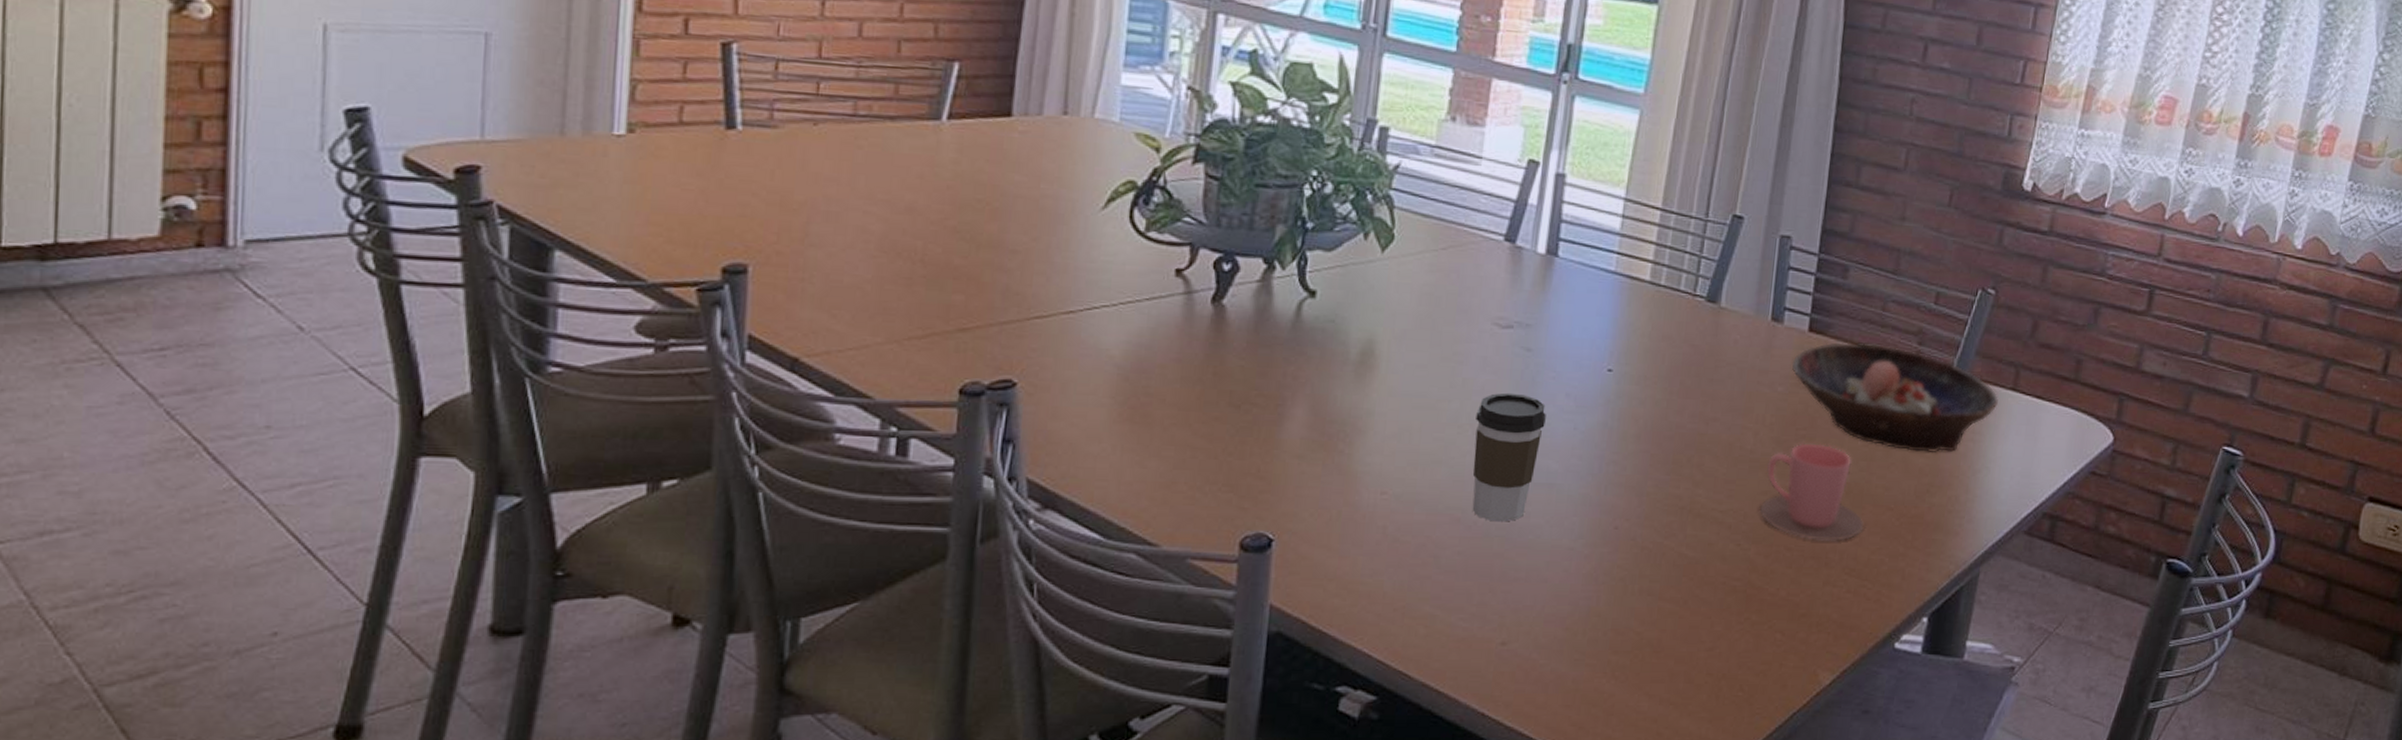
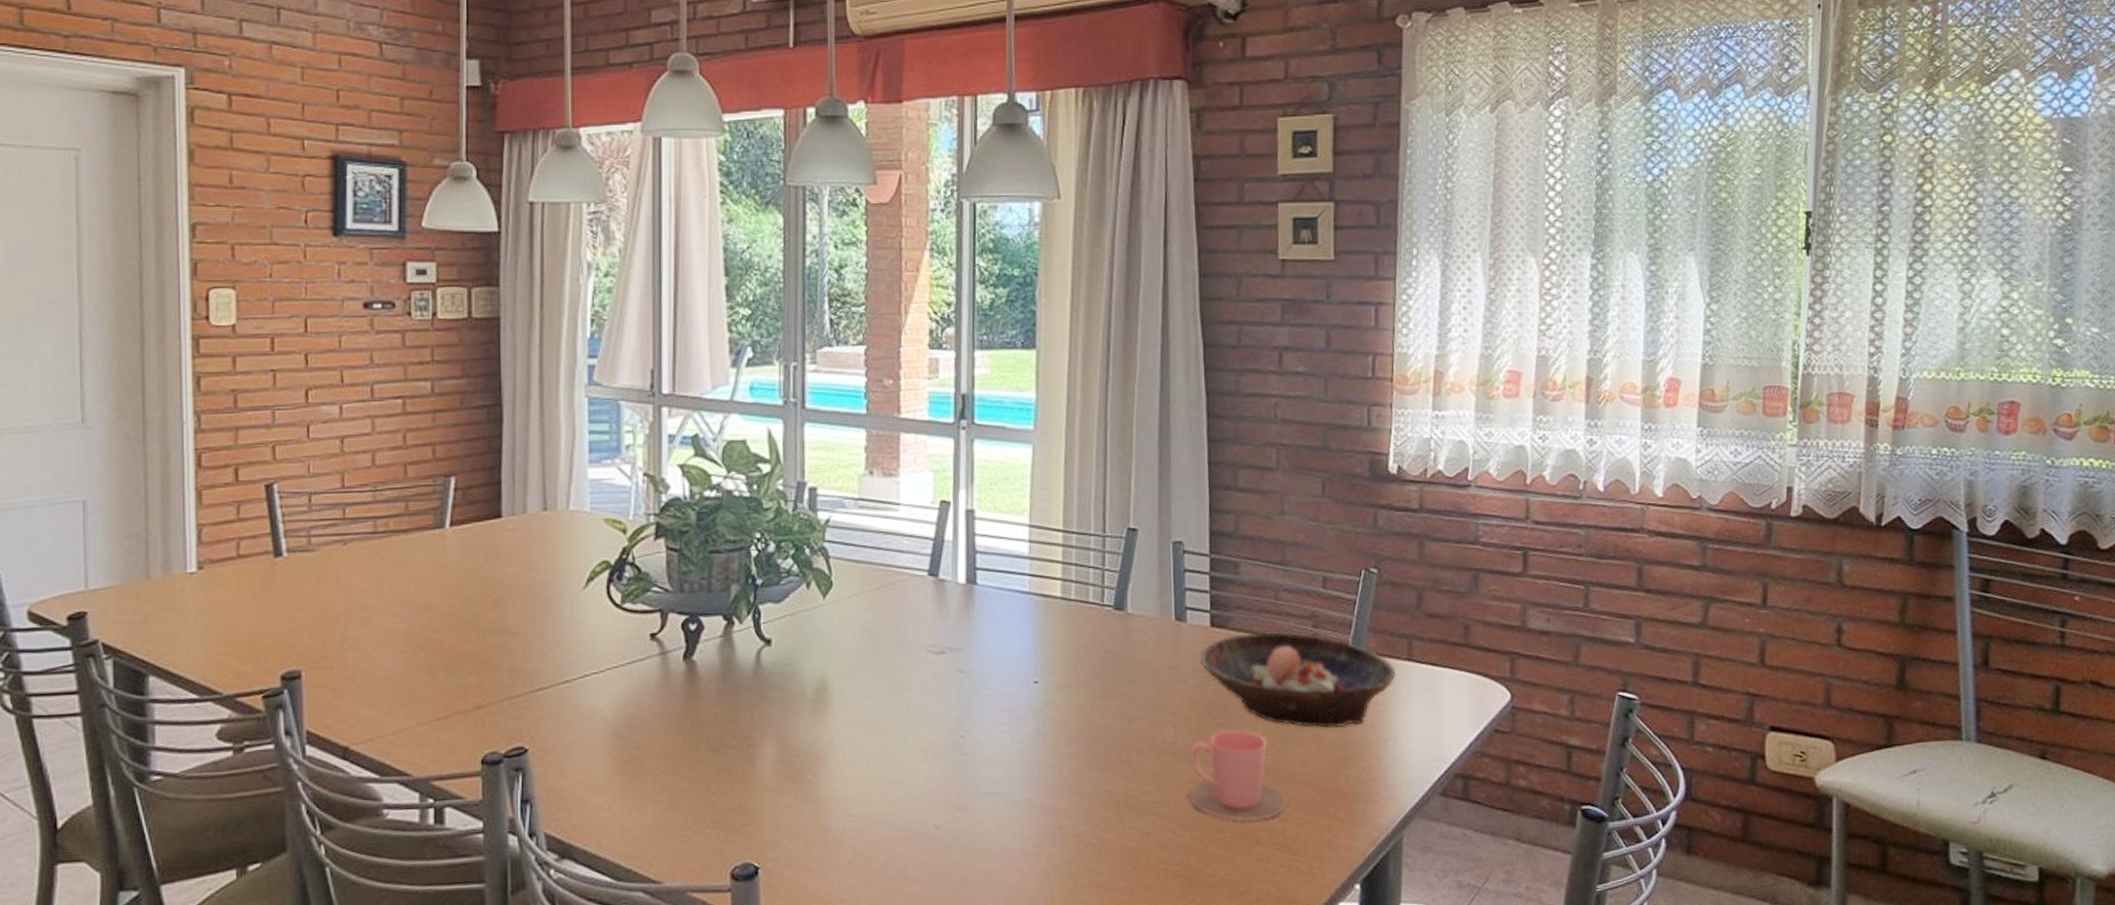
coffee cup: present [1472,392,1546,522] -> none [923,712,985,832]

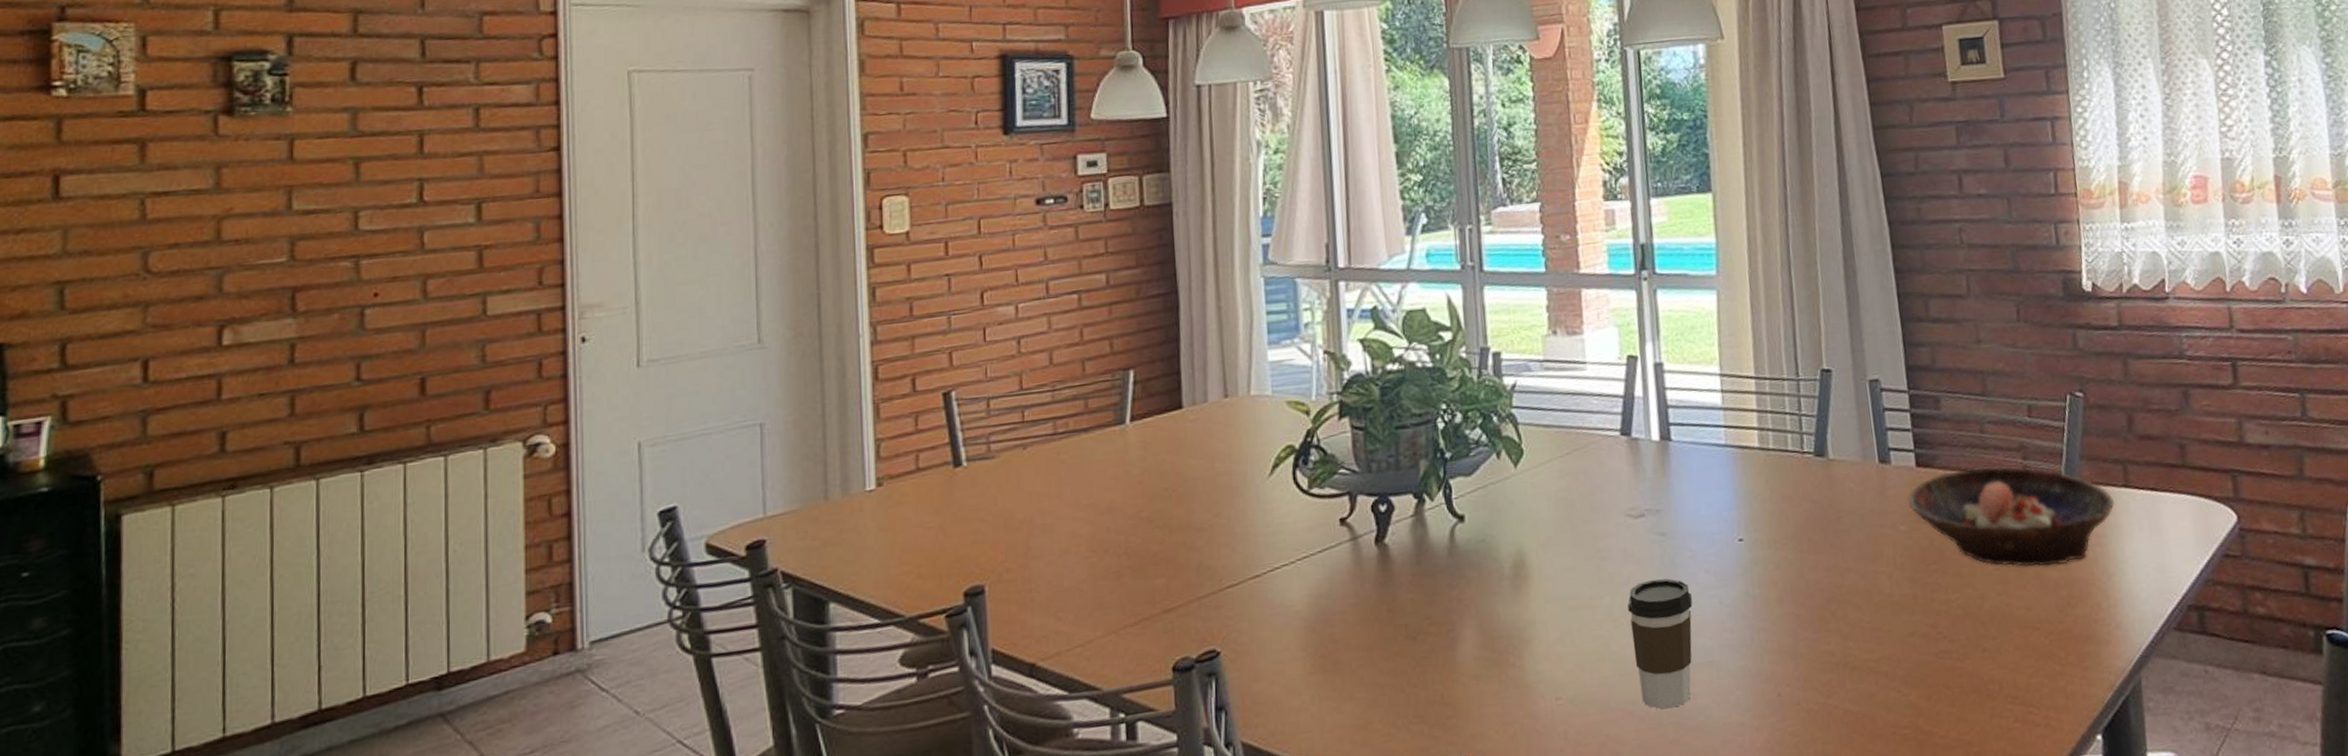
coffee cup: none [923,712,985,832] -> present [1627,578,1693,709]
cup: present [1188,729,1288,821] -> none [1908,575,2016,675]

